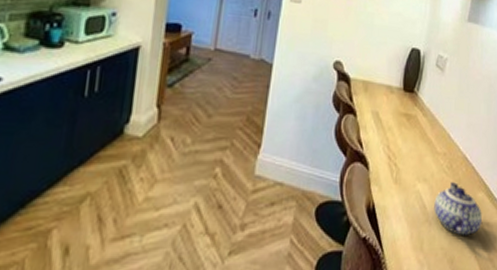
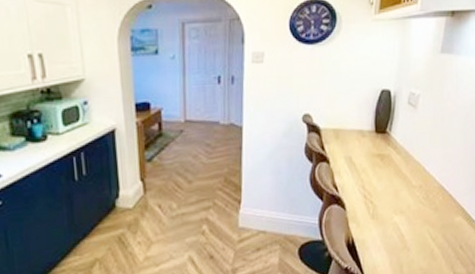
teapot: present [434,182,482,236] -> none [412,211,460,257]

